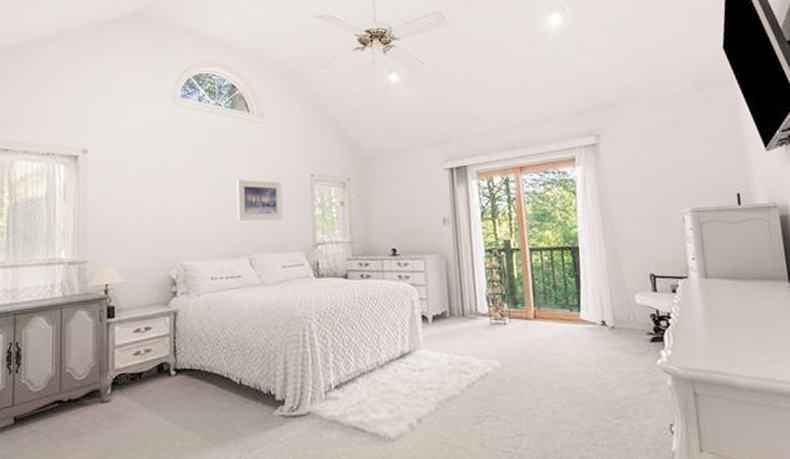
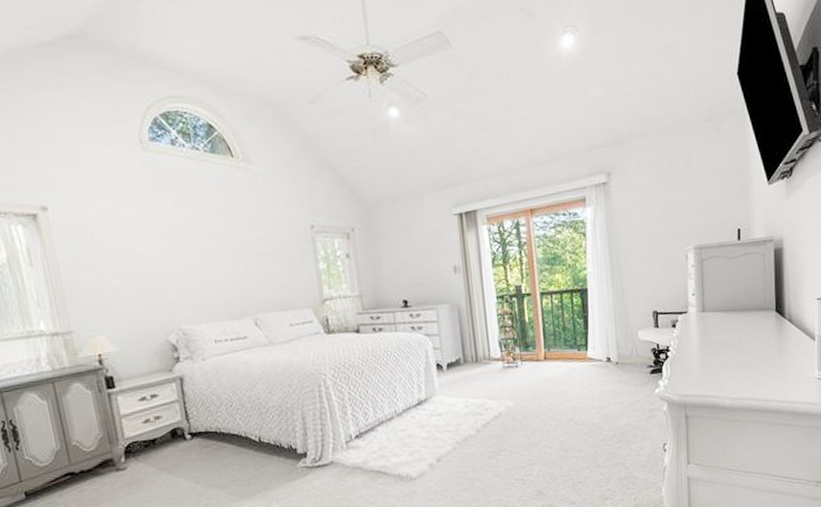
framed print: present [236,178,283,221] -> none [228,233,286,280]

